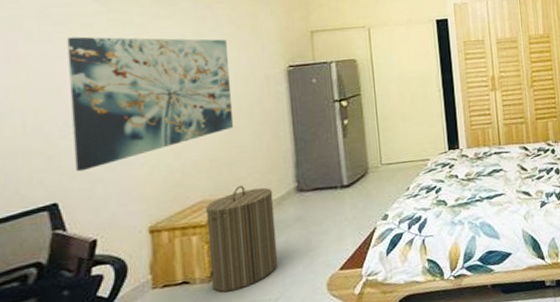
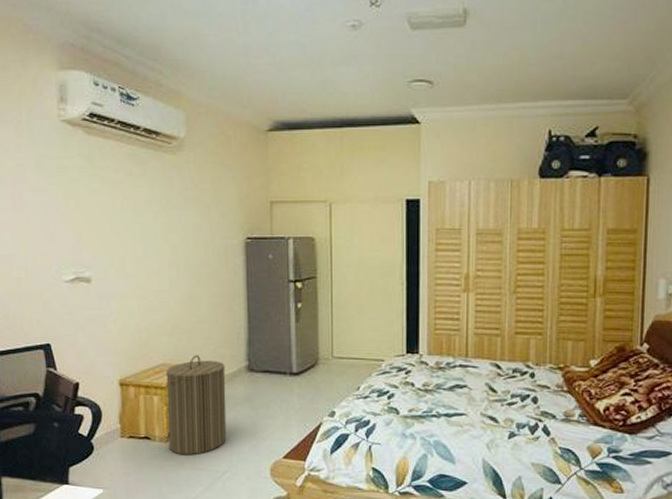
wall art: present [67,36,234,172] -> none [58,189,194,318]

